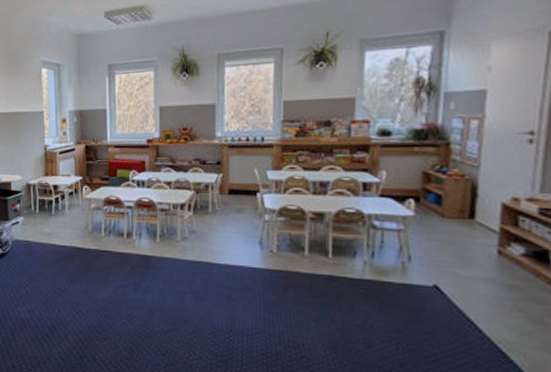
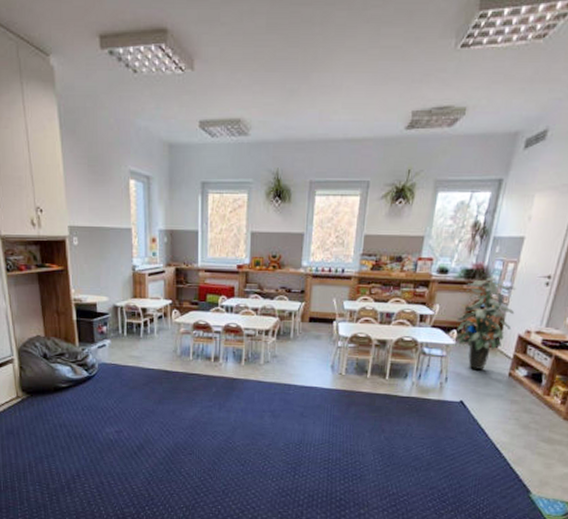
indoor plant: none [411,136,491,246] -> present [453,277,516,369]

